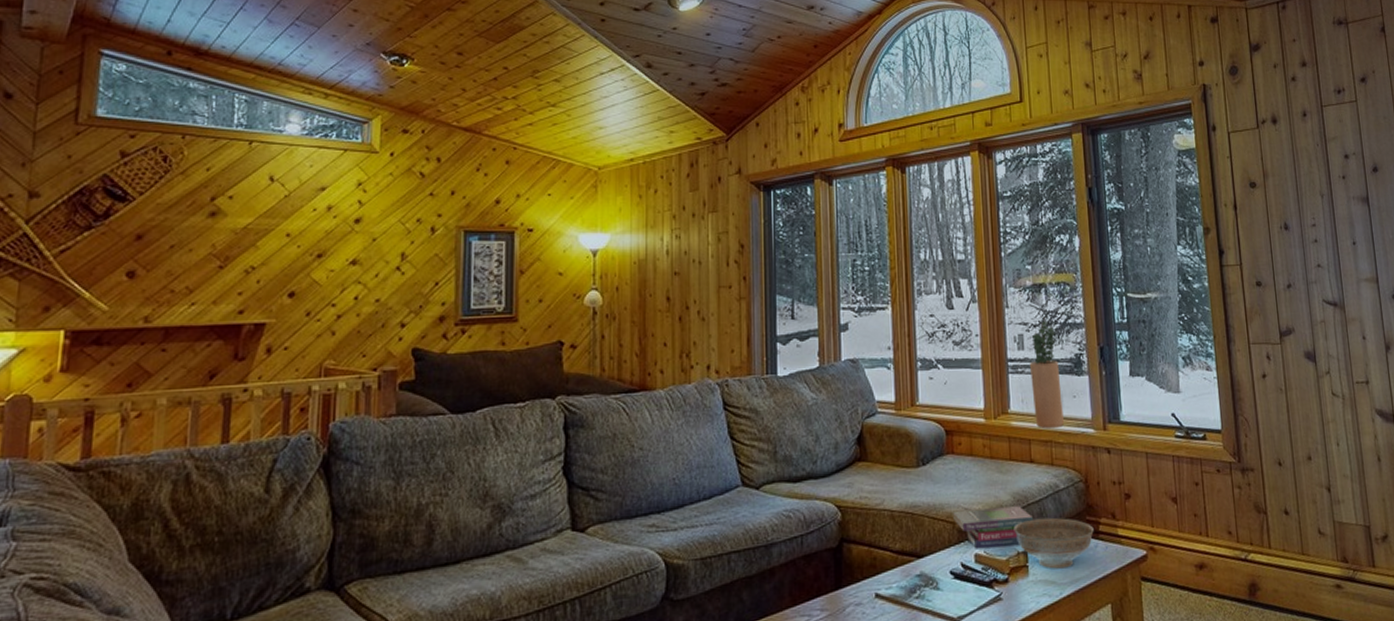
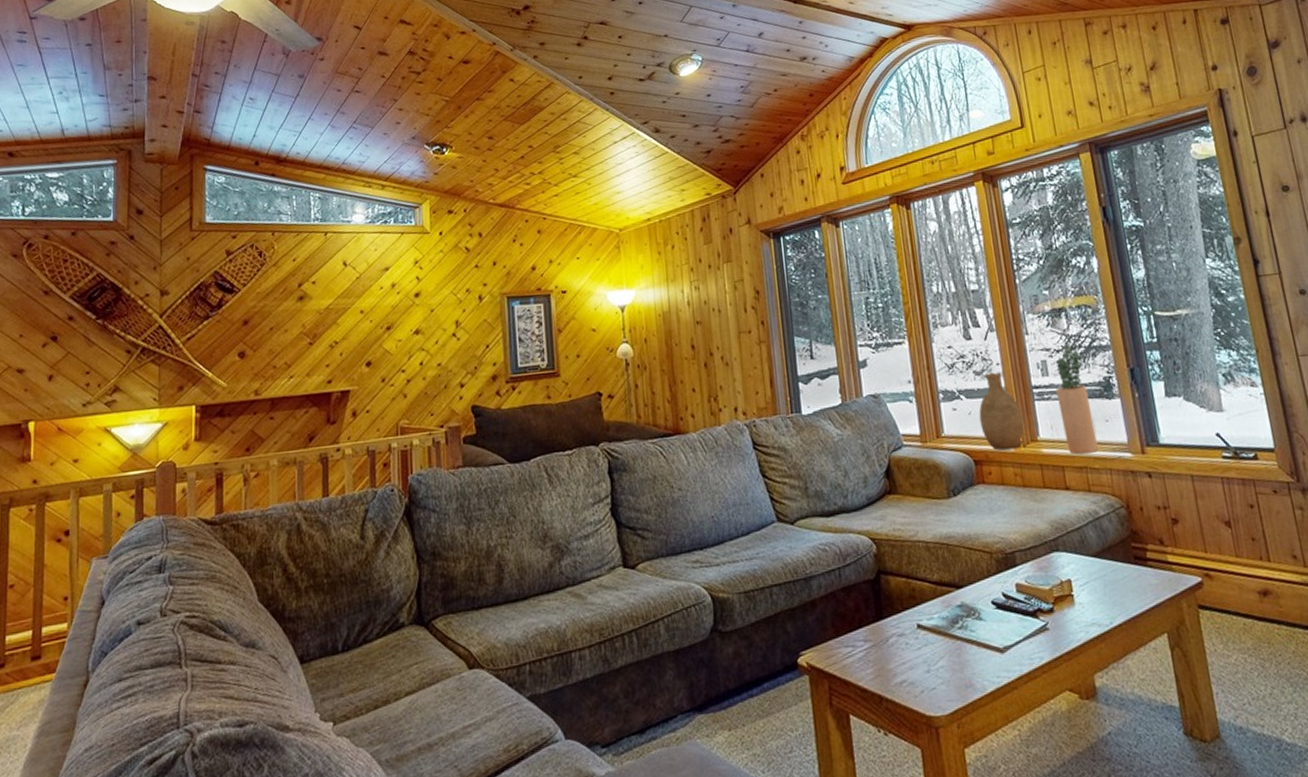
books: present [952,506,1034,549] -> none [988,534,1075,579]
decorative vase: none [954,343,998,422] -> present [979,372,1026,451]
decorative bowl: present [1013,517,1094,570] -> none [1054,545,1141,598]

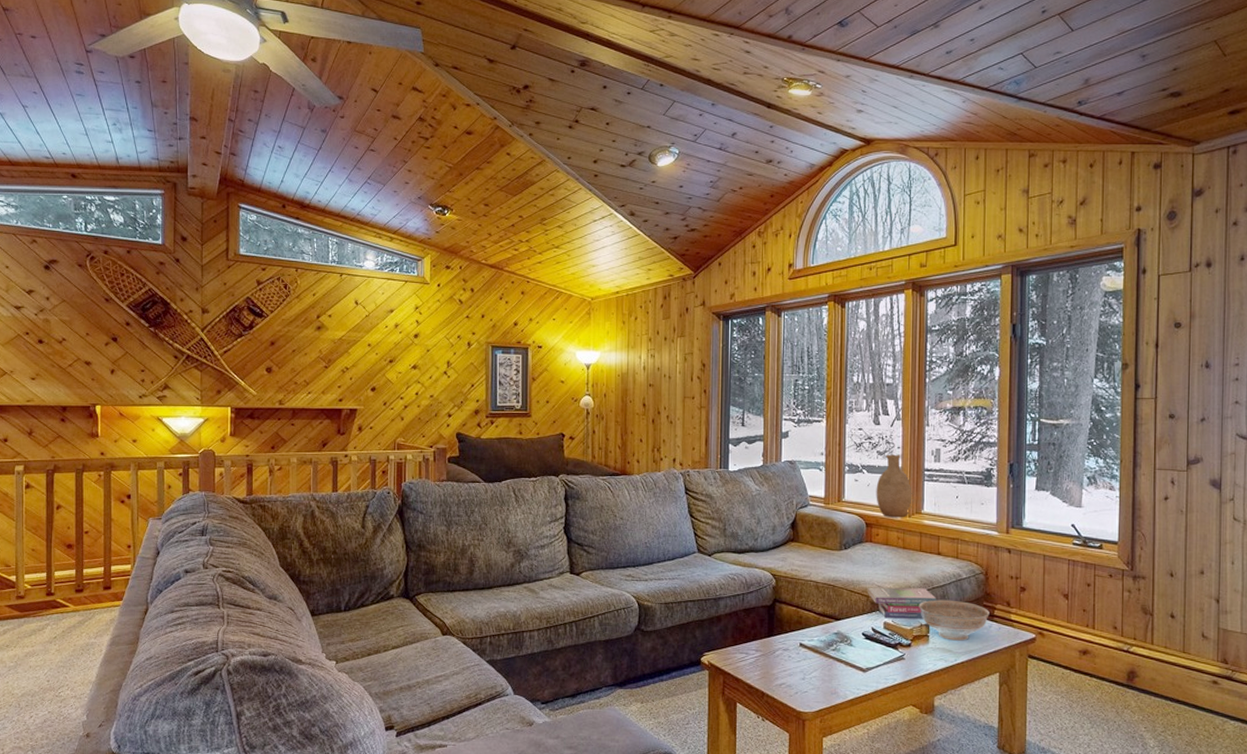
books: none [988,534,1075,579] -> present [867,587,937,619]
decorative bowl: none [1054,545,1141,598] -> present [919,599,990,641]
vase: present [1056,341,1098,456] -> none [944,435,971,529]

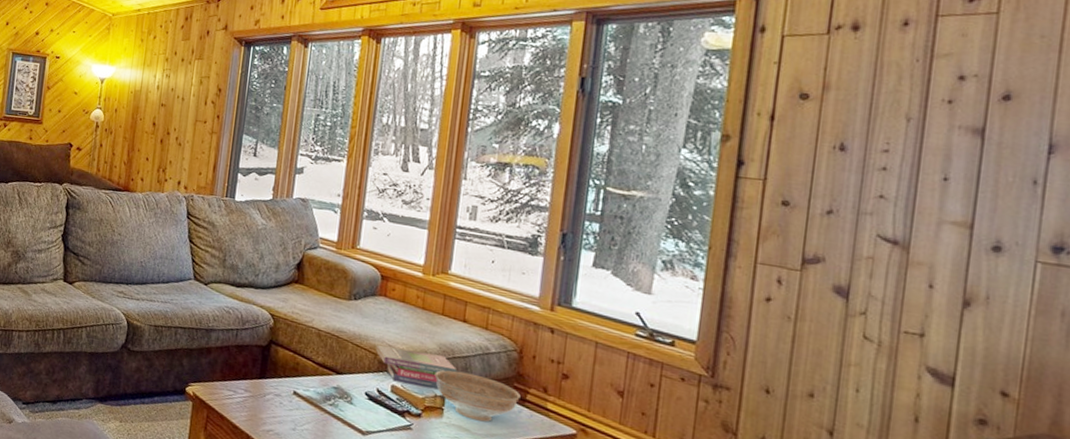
decorative vase: present [876,454,914,518] -> none [395,204,441,276]

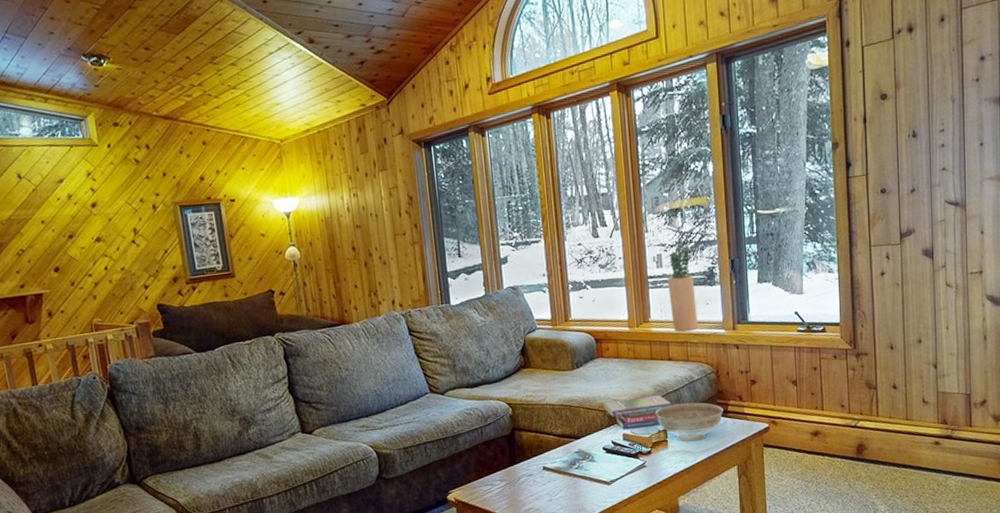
vase: none [475,194,514,299] -> present [668,237,698,333]

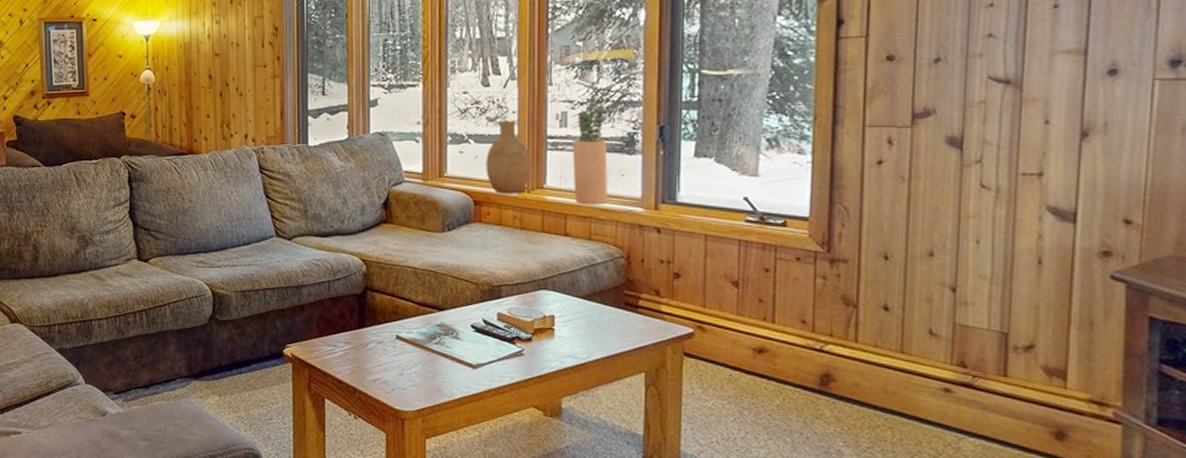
decorative vase: none [601,265,640,331] -> present [486,120,533,194]
books: present [603,395,672,430] -> none [476,273,564,310]
decorative bowl: present [655,402,724,442] -> none [541,287,632,335]

